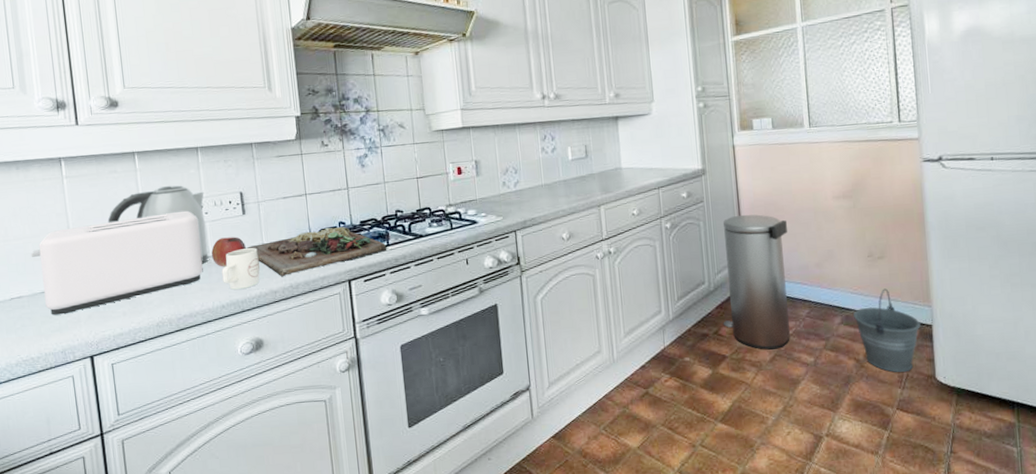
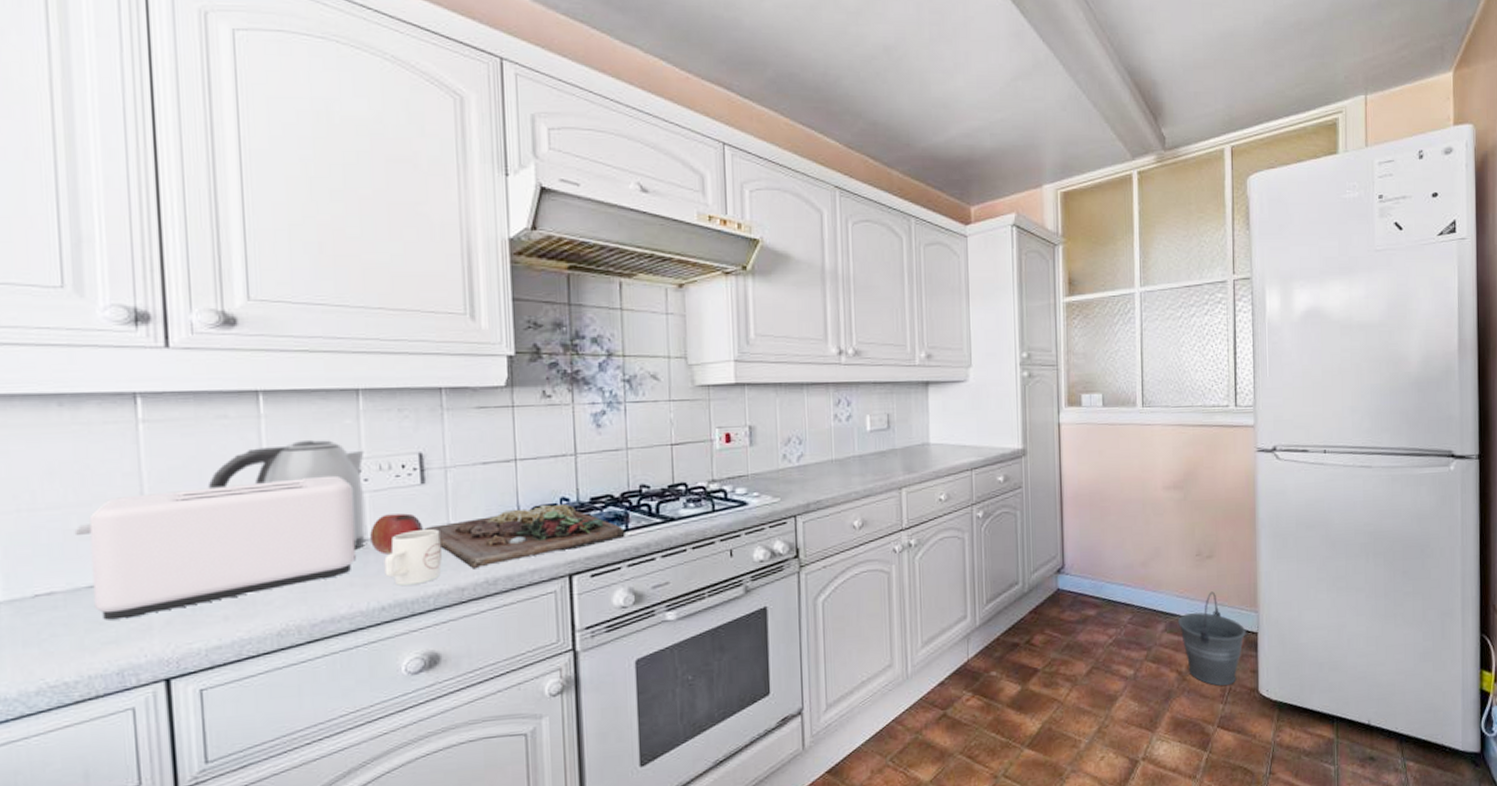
pedal bin: present [723,214,790,350] -> none [1036,504,1113,662]

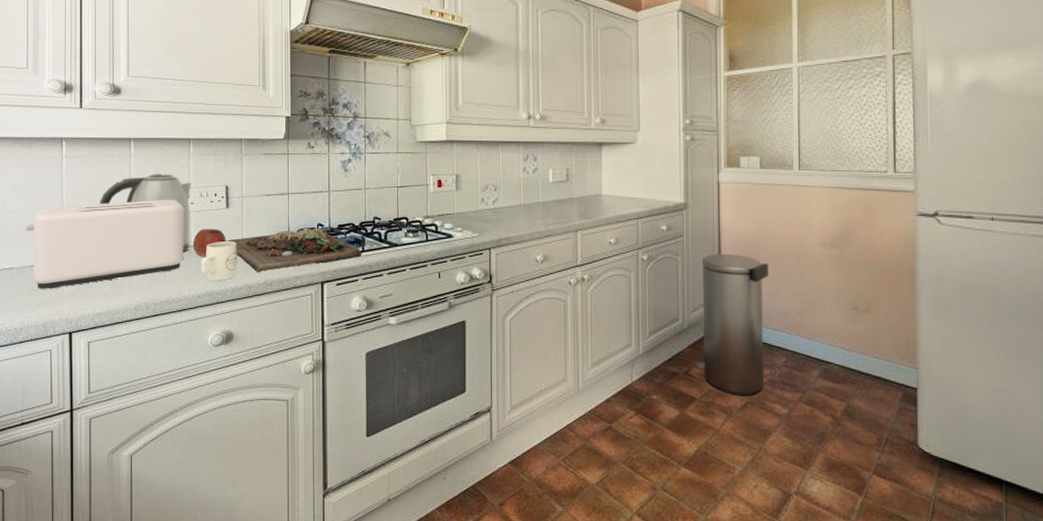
pedal bin: none [1036,504,1113,662] -> present [694,253,768,396]
bucket: present [1177,591,1246,686] -> none [832,344,905,436]

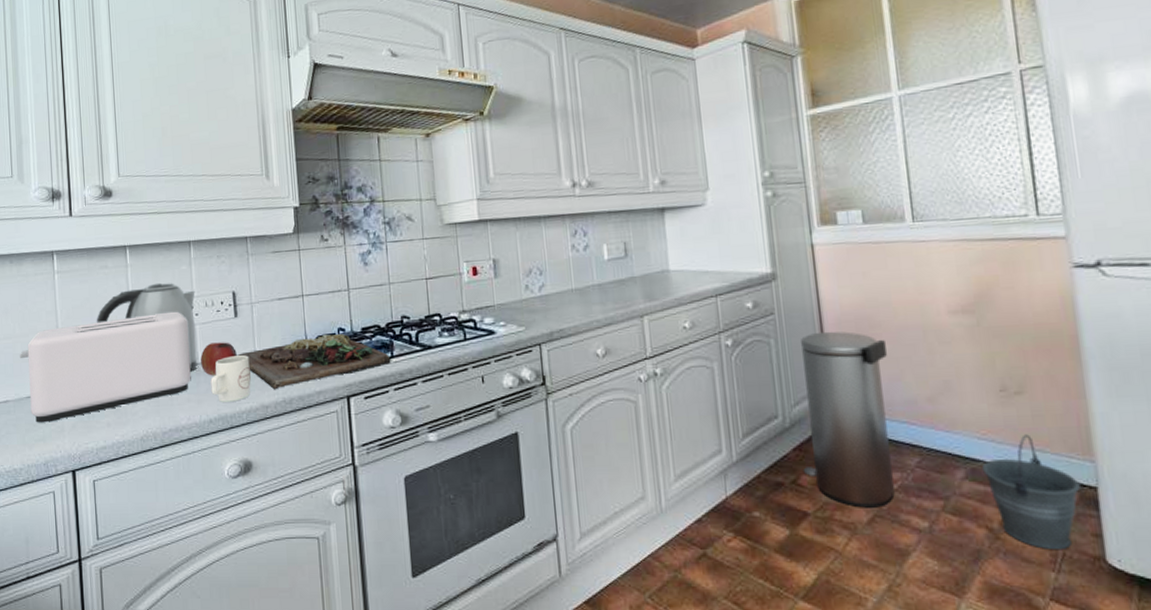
bucket: none [832,344,905,436] -> present [981,434,1080,551]

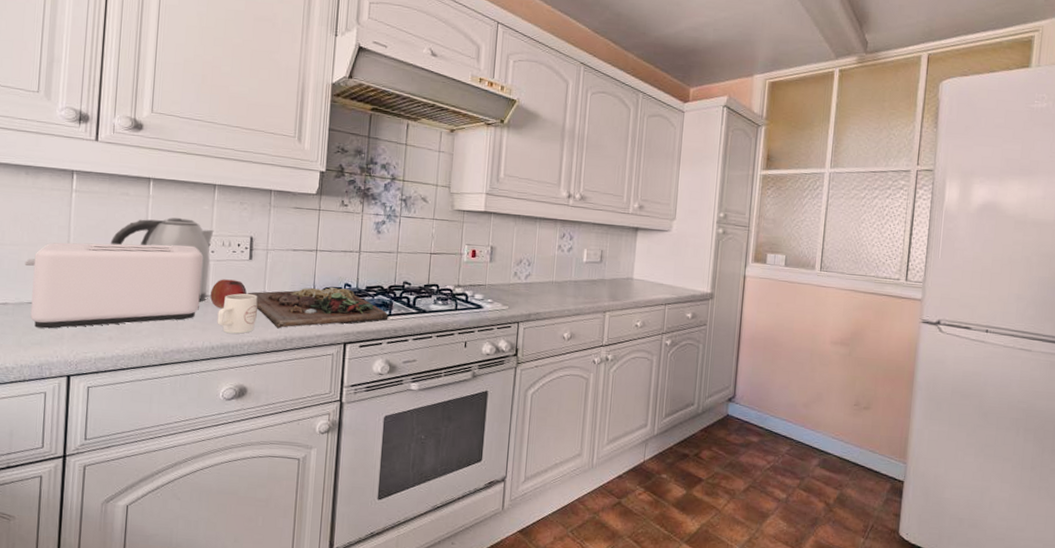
pedal bin: present [801,331,895,508] -> none [704,344,783,481]
bucket: present [981,434,1080,551] -> none [830,439,893,523]

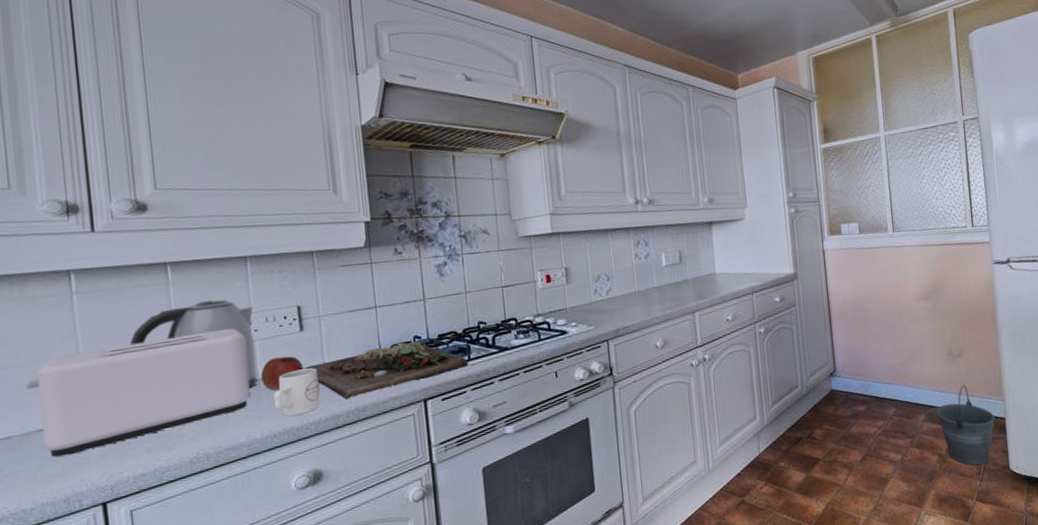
bucket: none [830,439,893,523] -> present [935,385,995,465]

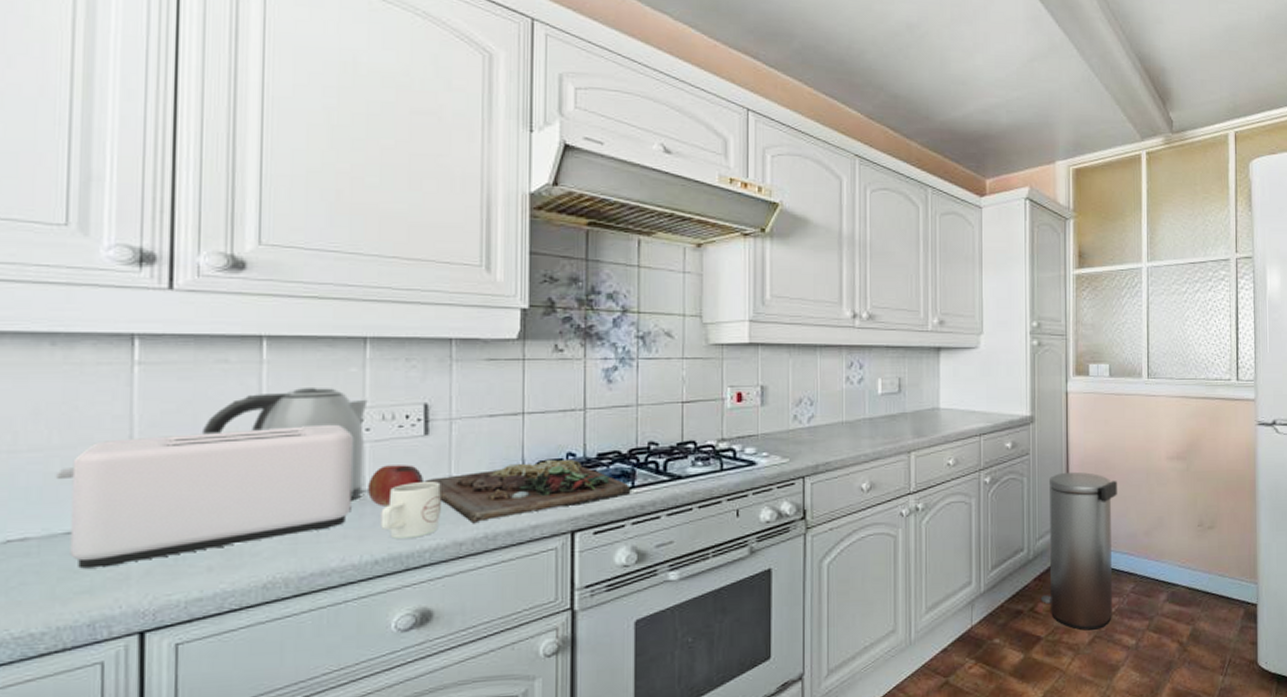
pedal bin: none [815,317,879,451] -> present [1040,471,1117,631]
bucket: present [935,385,995,465] -> none [1179,562,1246,658]

